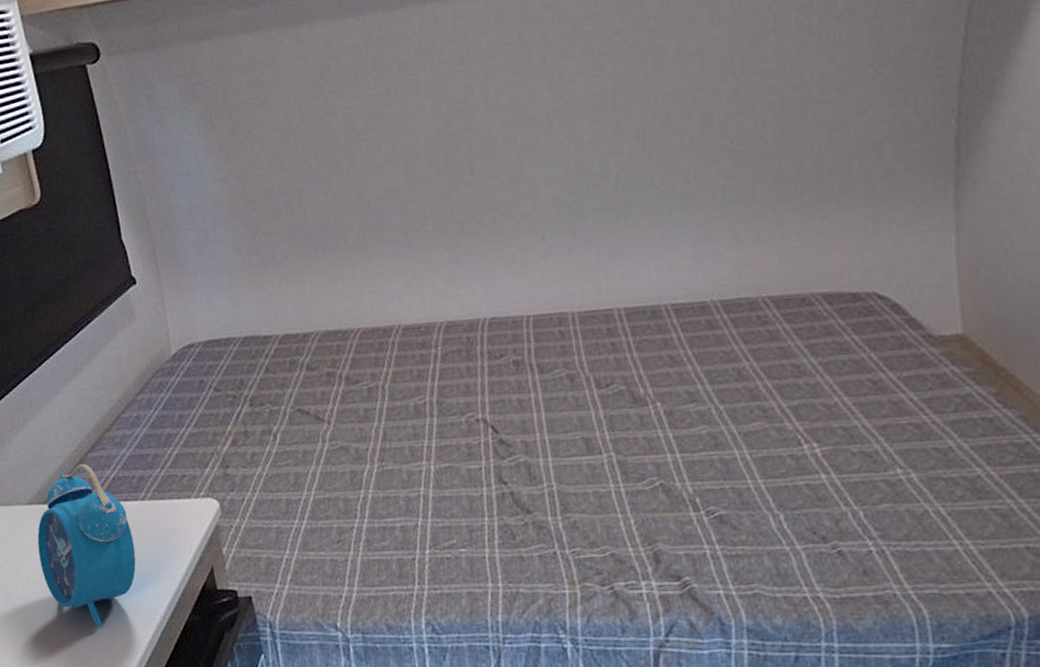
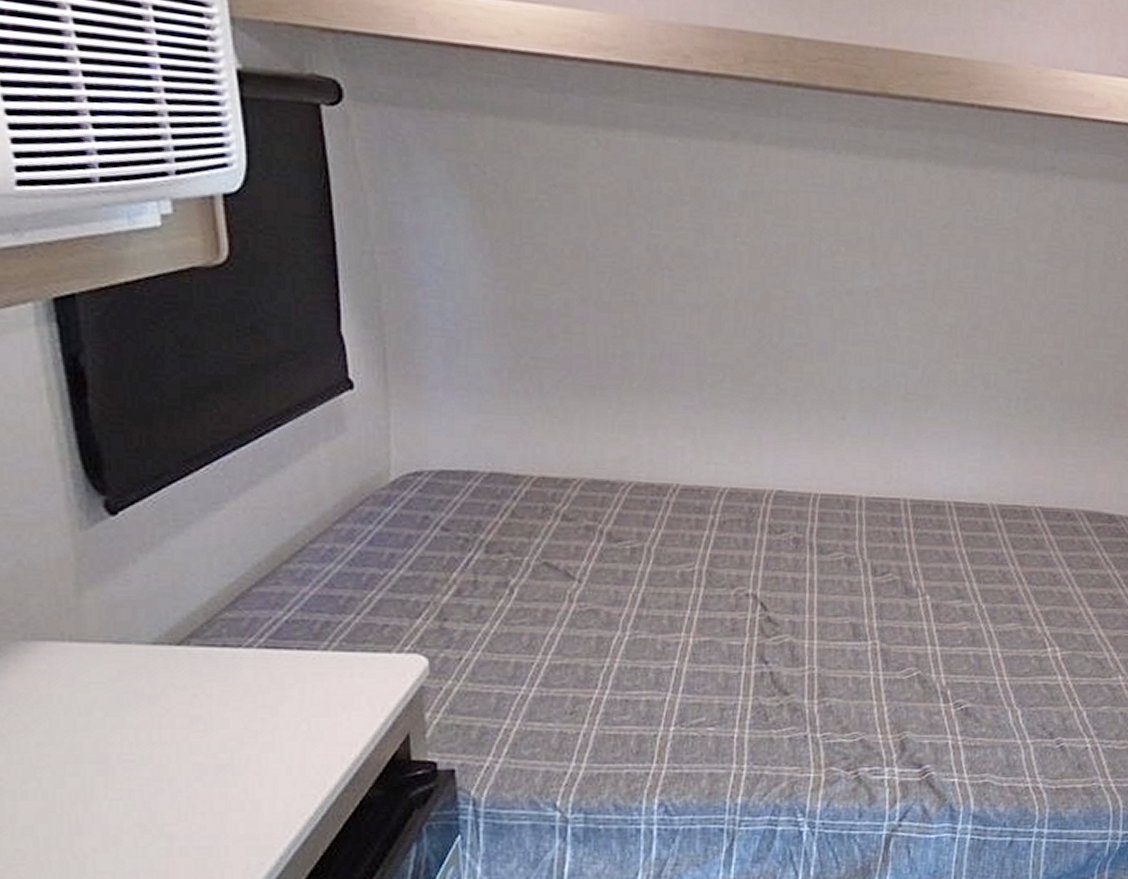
alarm clock: present [37,464,136,627] -> none [160,600,305,801]

